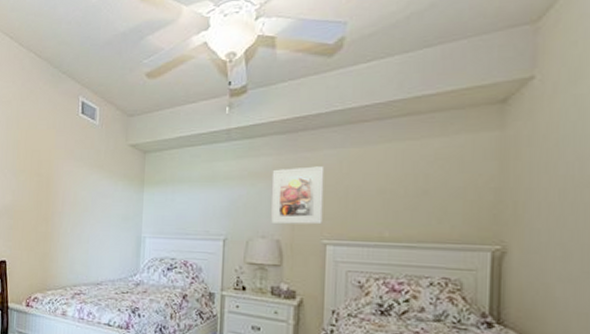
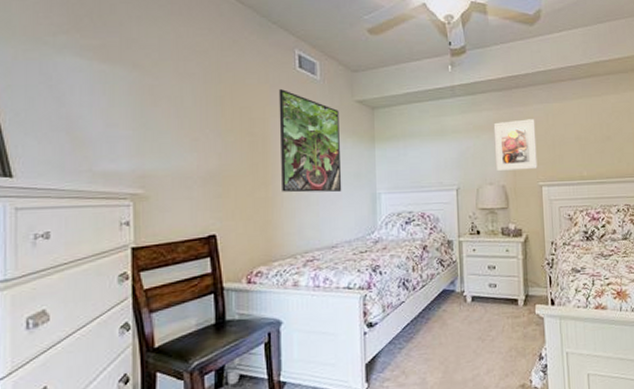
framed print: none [59,134,113,232] -> present [278,89,342,193]

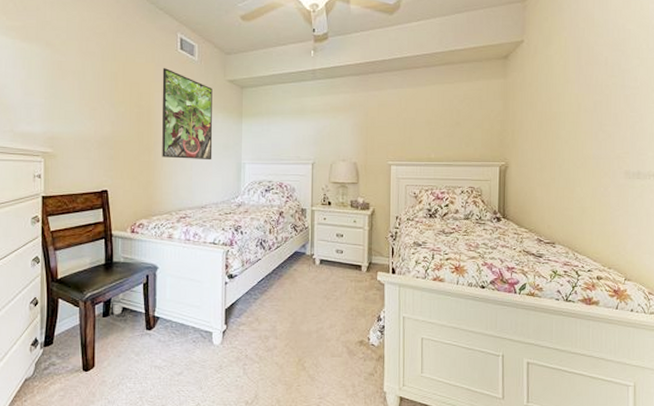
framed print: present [493,119,538,172] -> none [349,102,389,150]

